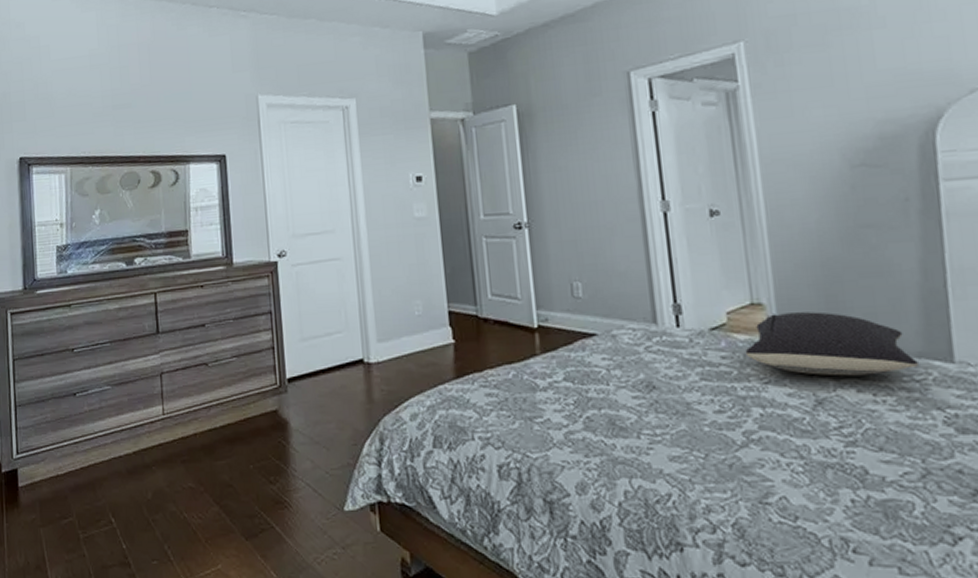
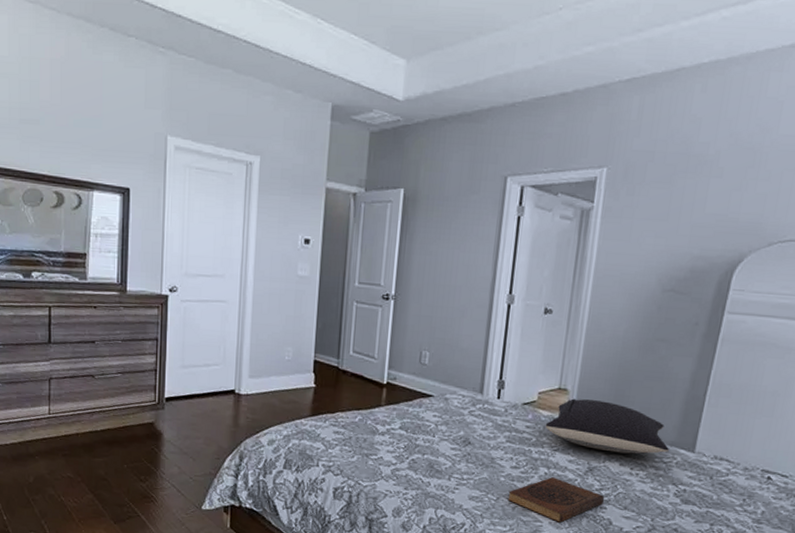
book: none [718,419,850,479] -> present [507,477,605,523]

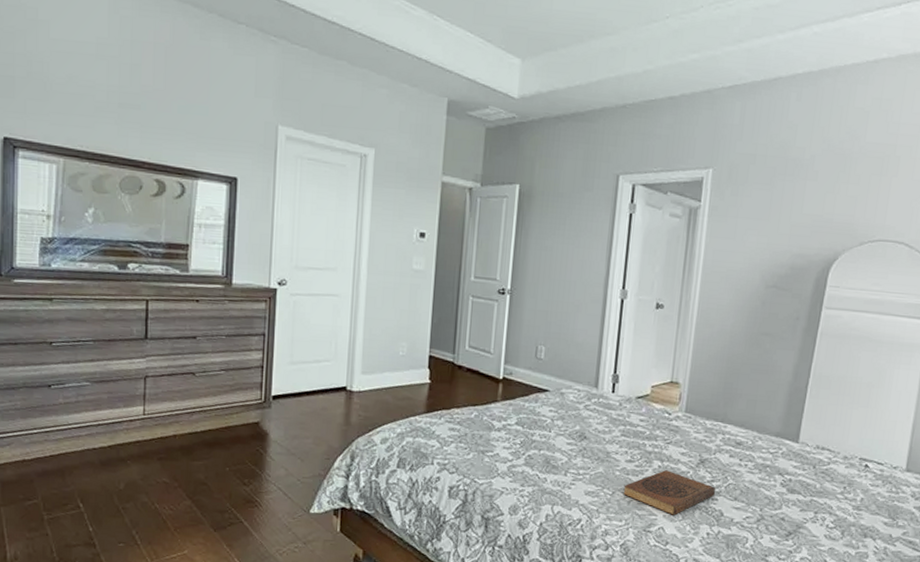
pillow: present [545,398,669,454] -> none [658,392,775,446]

